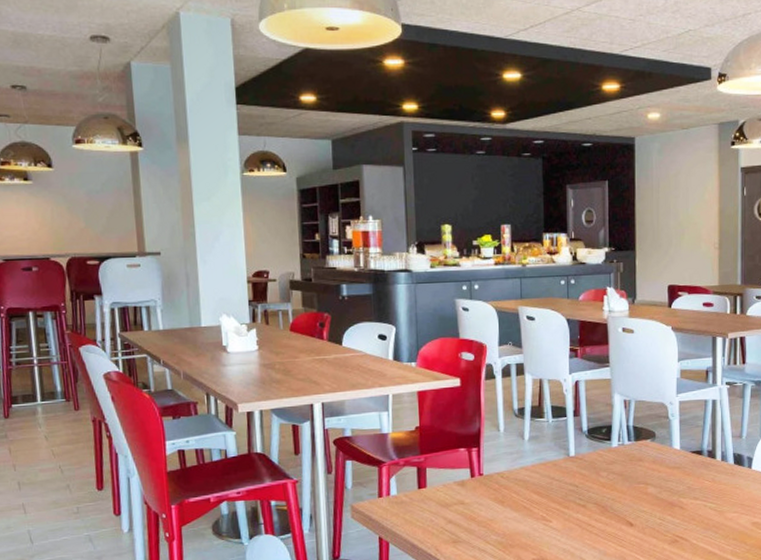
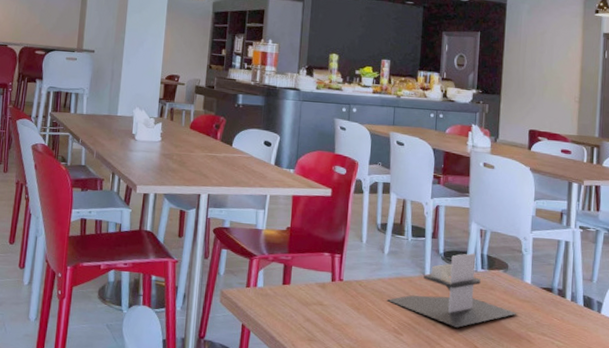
napkin holder: none [531,425,668,505] -> present [386,252,517,328]

